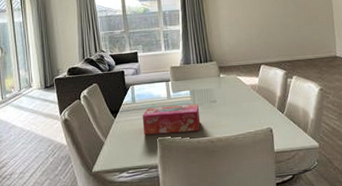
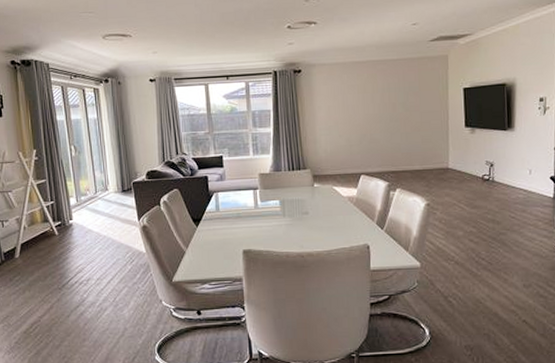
tissue box: present [142,104,201,135] -> none [226,215,290,246]

